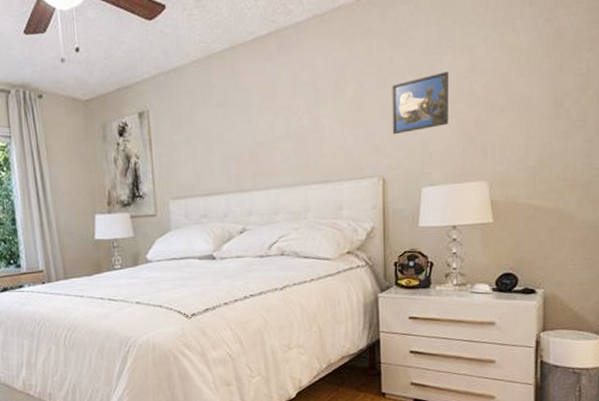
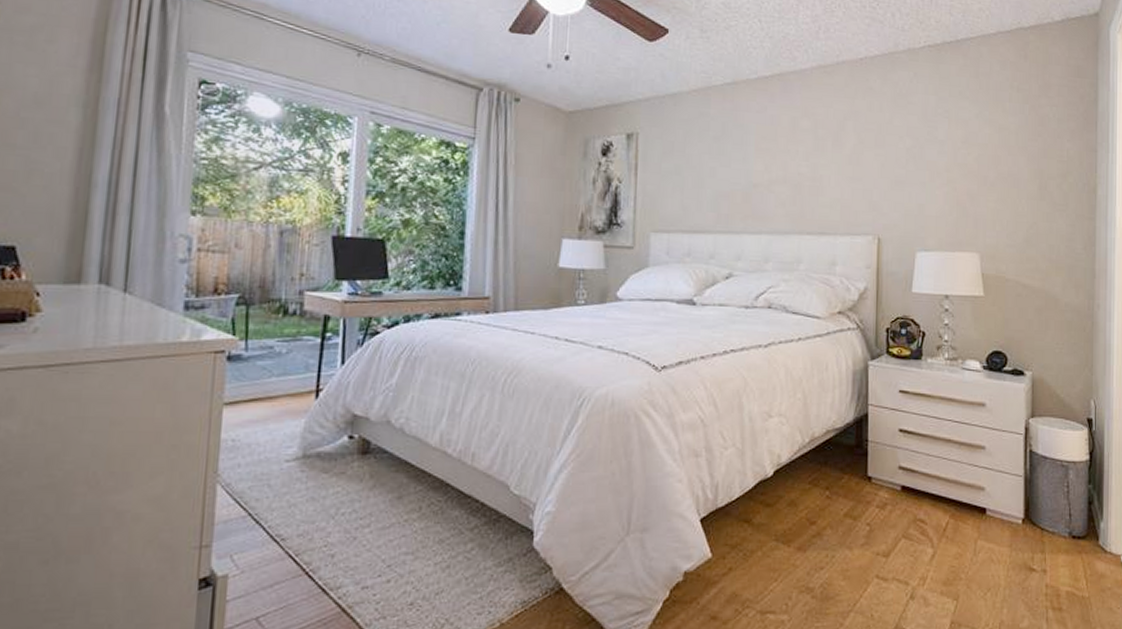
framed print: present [392,71,449,135] -> none [889,139,944,195]

